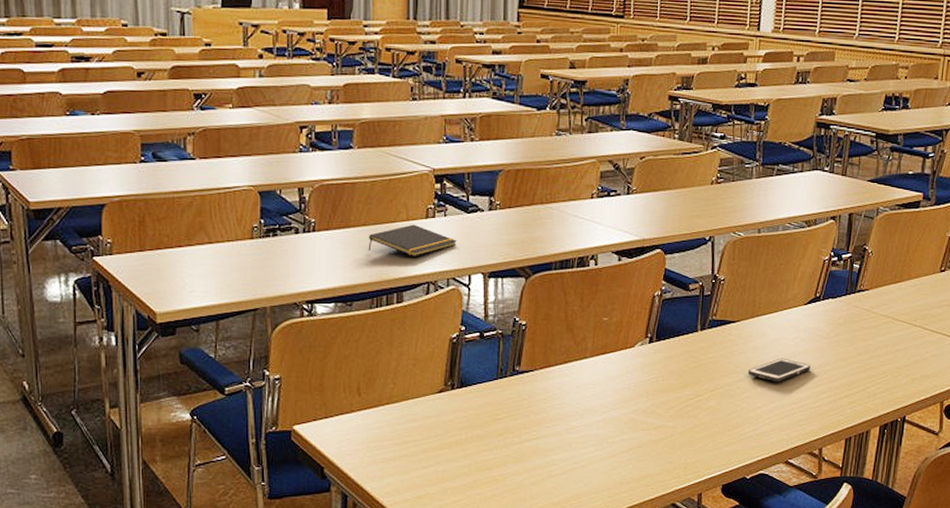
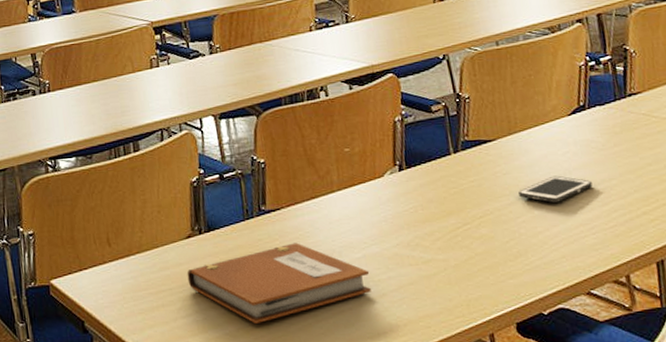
notepad: present [368,224,457,257] -> none [100,75,184,107]
notebook: none [433,403,605,476] -> present [187,242,371,324]

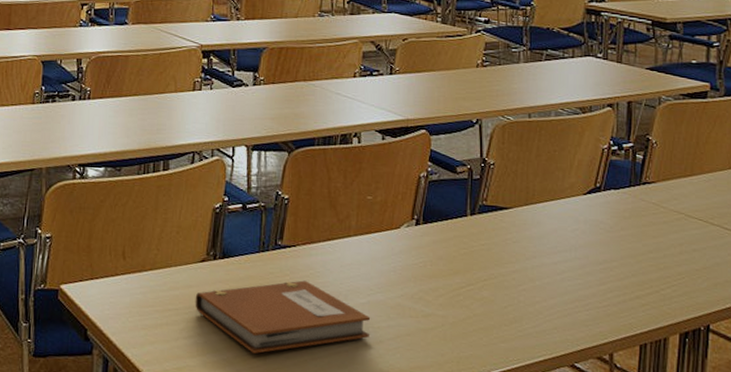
cell phone: present [518,175,593,203] -> none [524,250,594,276]

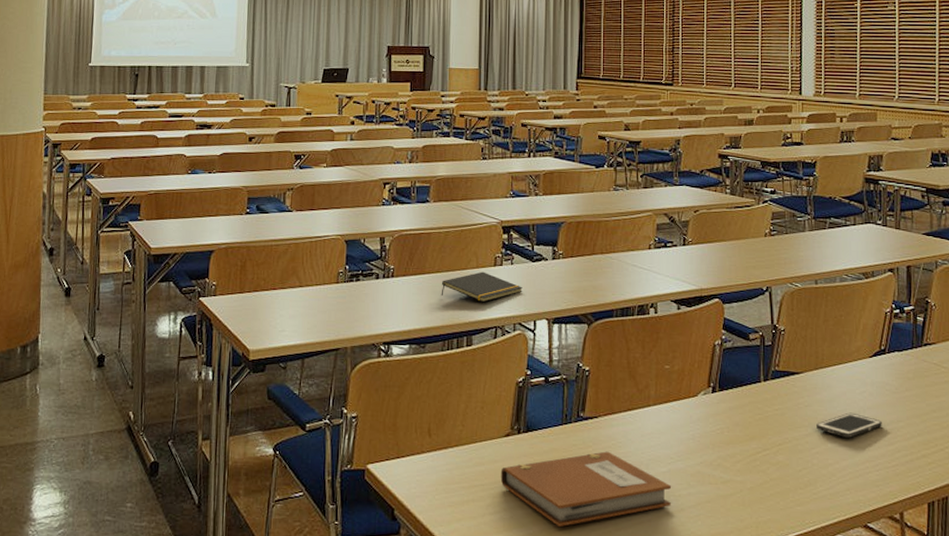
notepad: none [138,96,222,128] -> present [441,271,523,303]
cell phone: none [524,250,594,276] -> present [816,412,882,438]

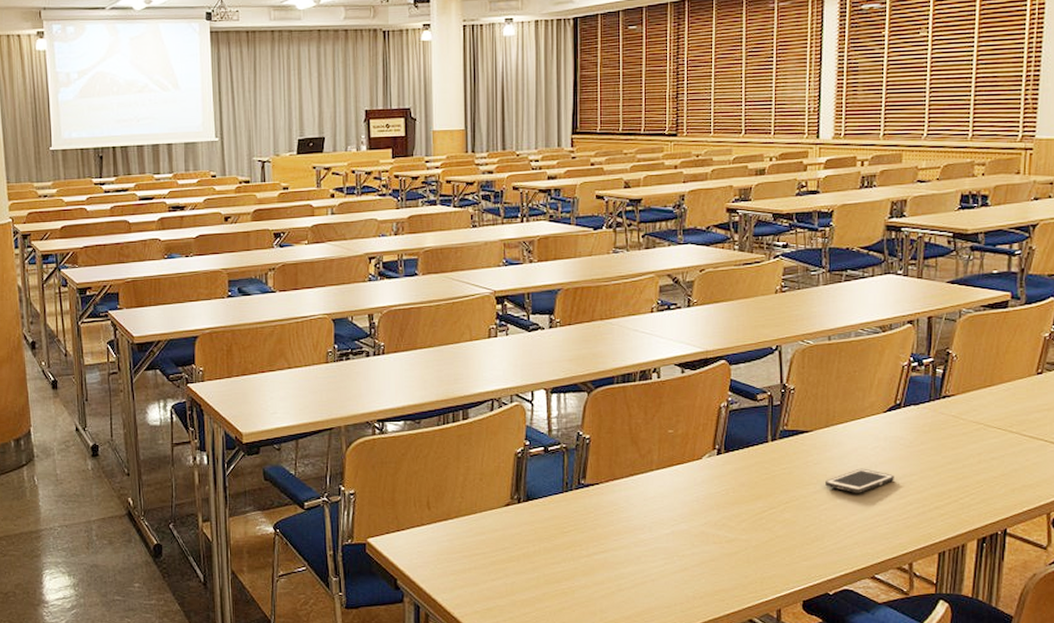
notepad: present [441,271,523,303] -> none [434,344,519,376]
notebook: present [500,451,672,527] -> none [501,516,675,589]

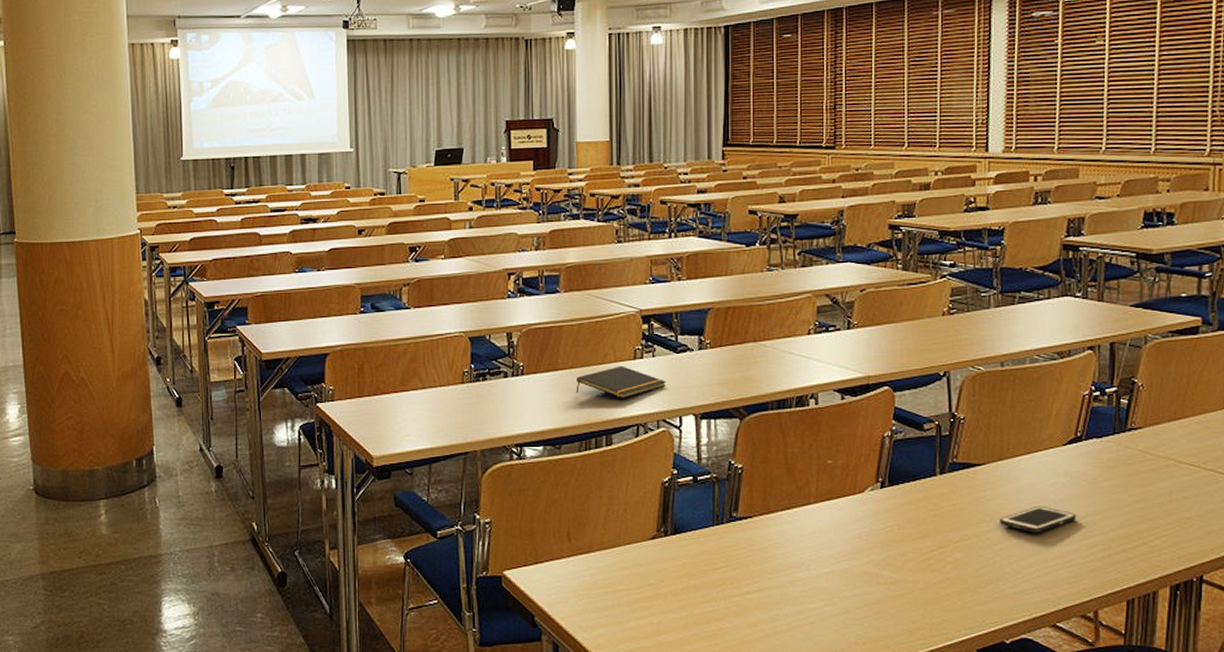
notepad: none [434,344,519,376] -> present [576,366,666,399]

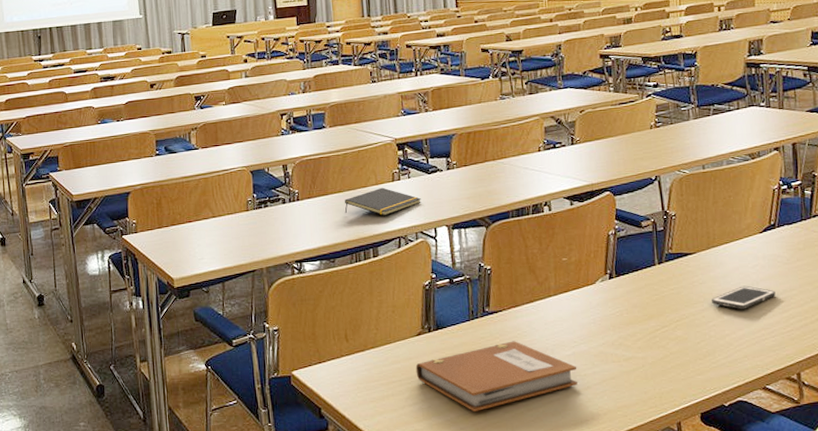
notebook: none [647,552,836,631] -> present [415,341,578,411]

